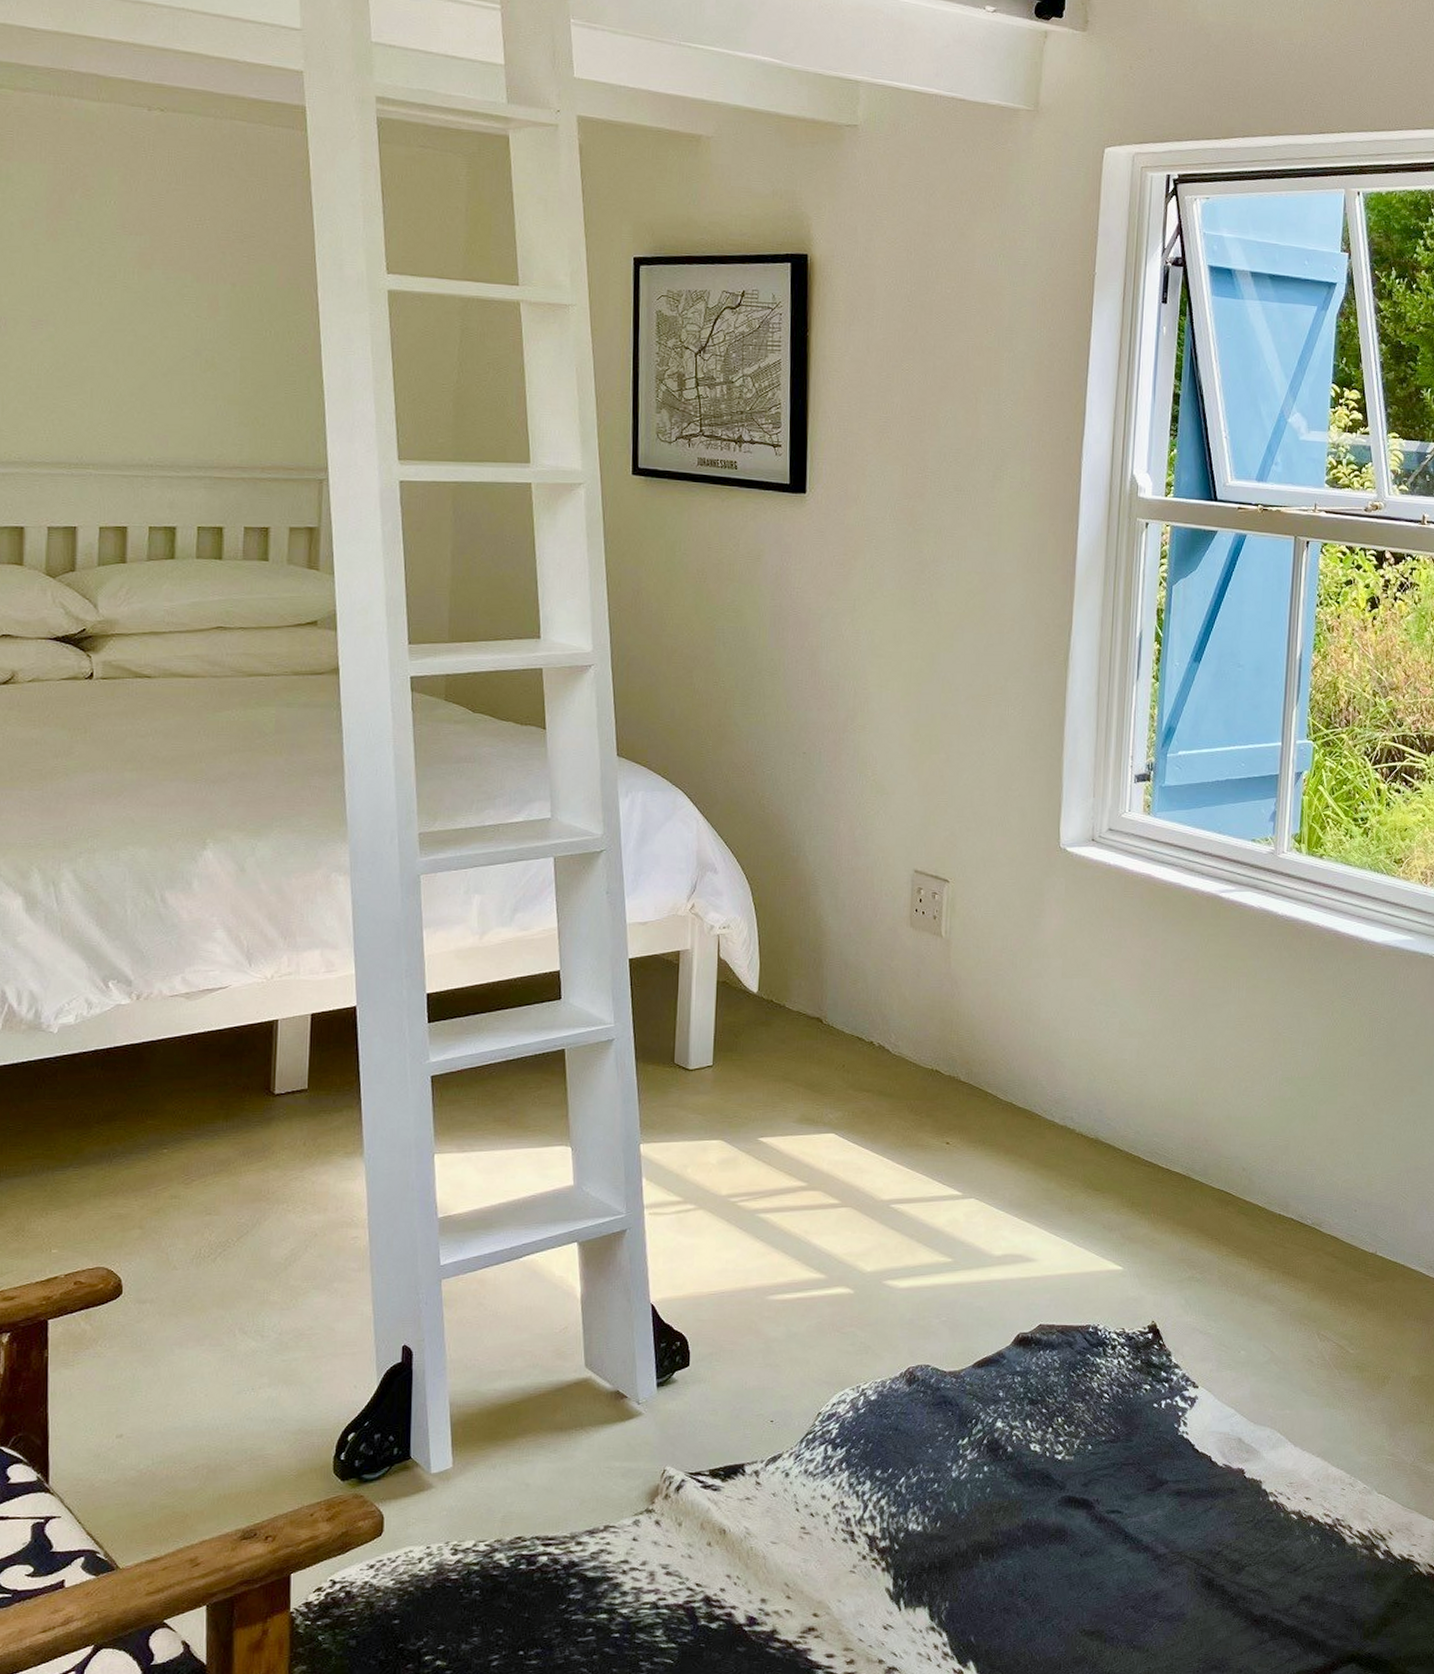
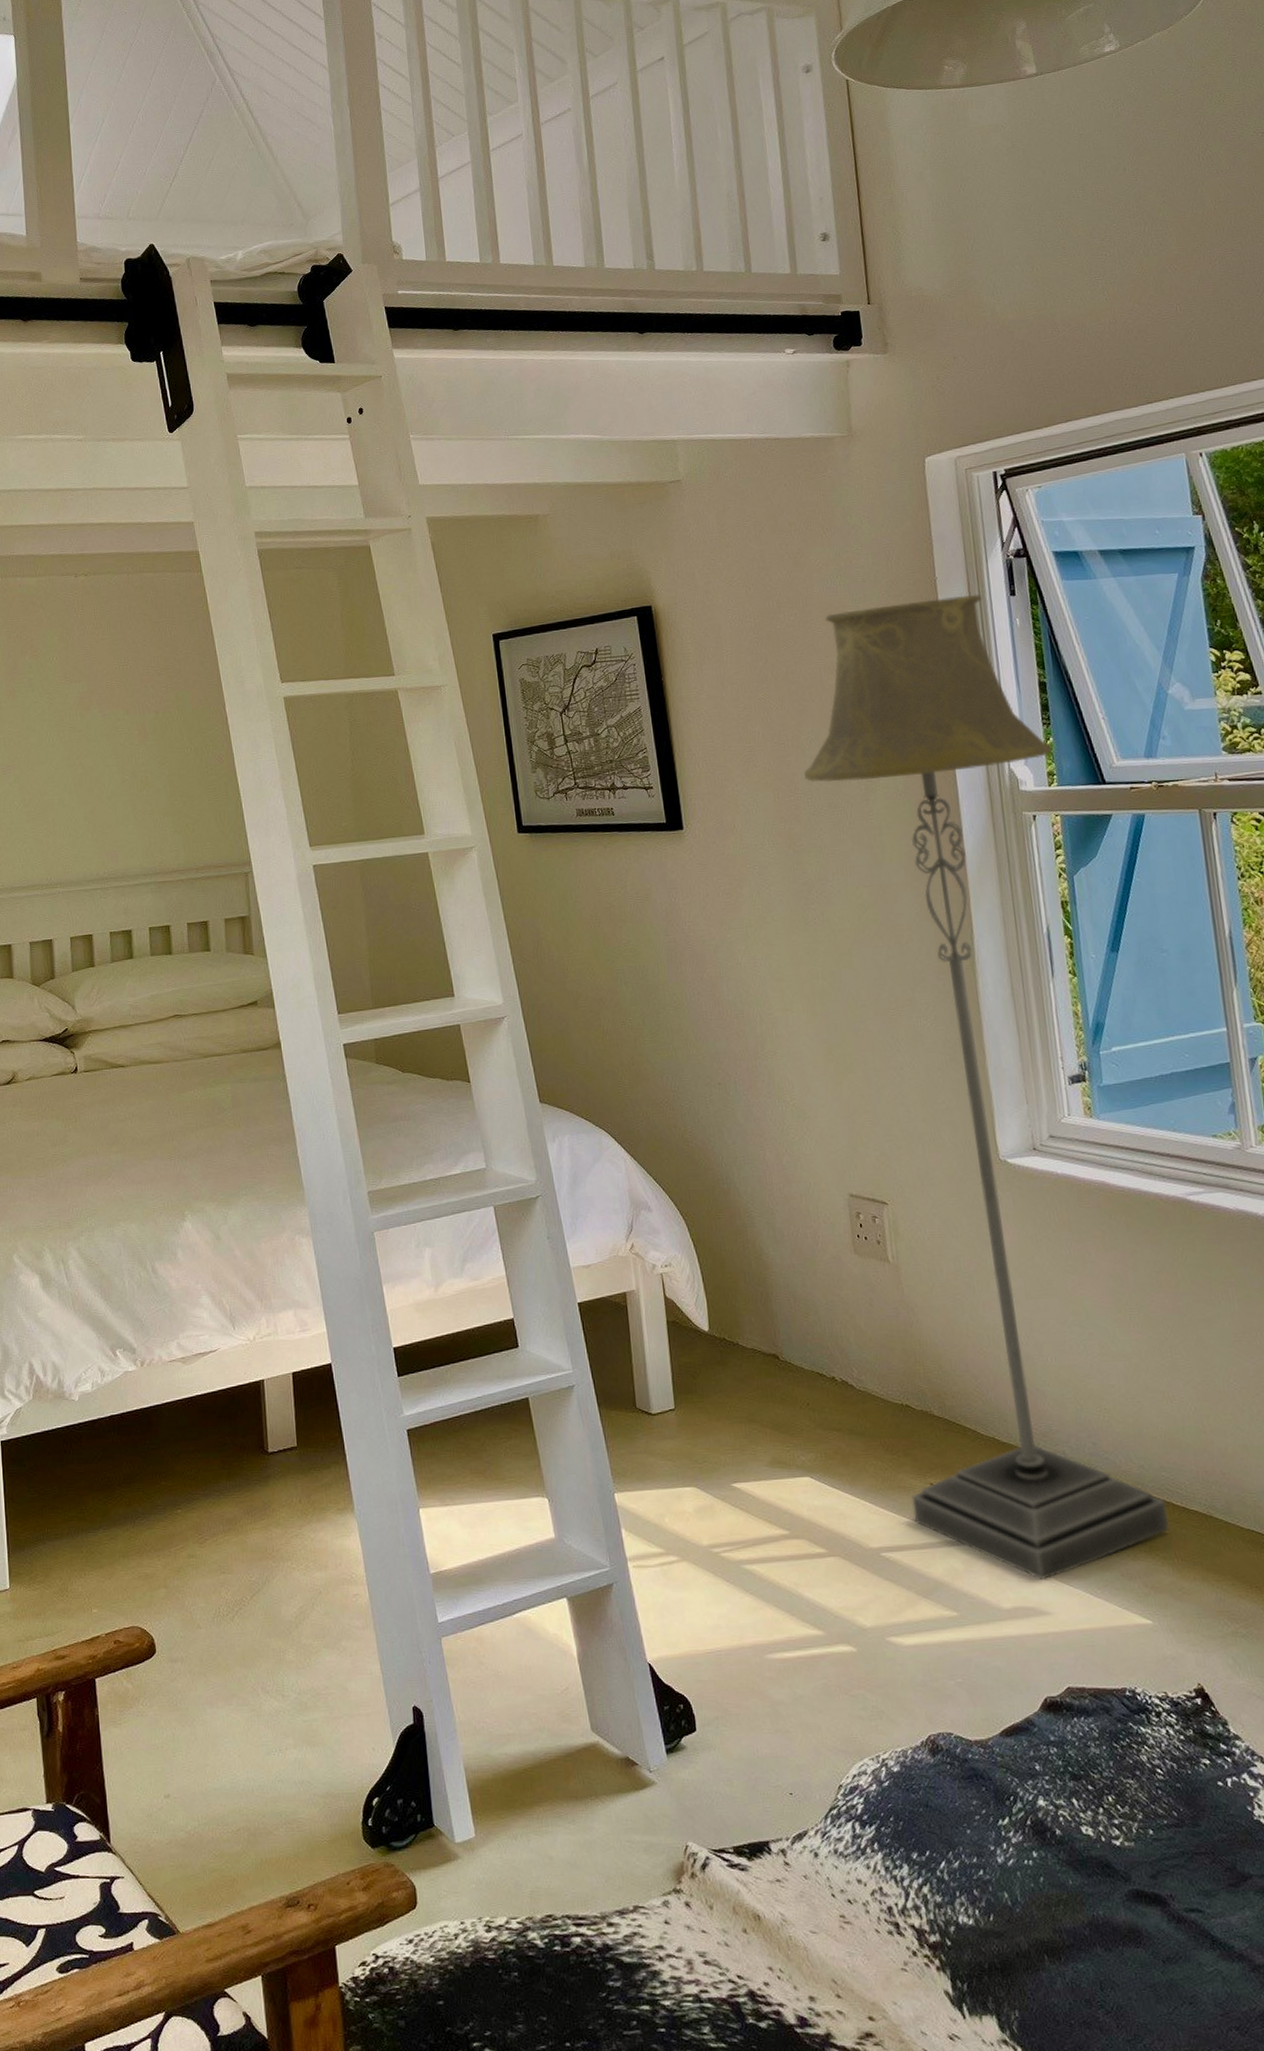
floor lamp: none [926,292,1174,1231] -> present [804,594,1170,1581]

